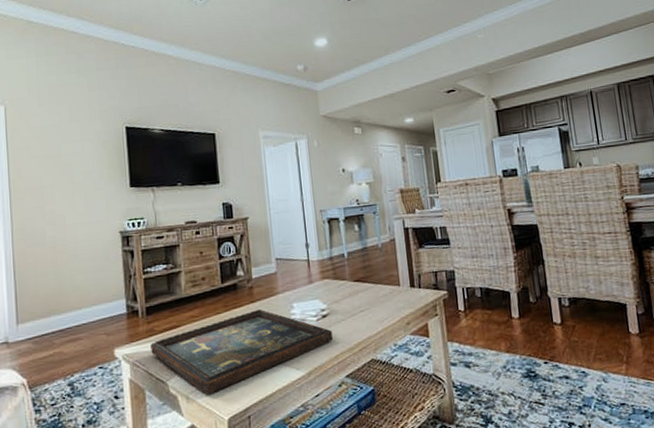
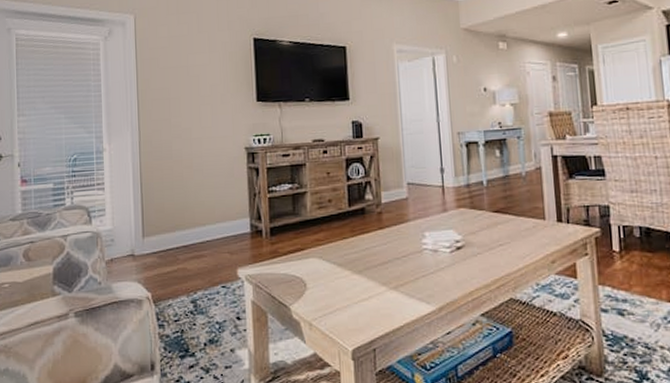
decorative tray: present [150,309,333,395] -> none [274,237,467,323]

